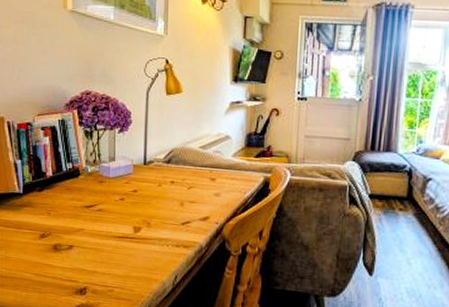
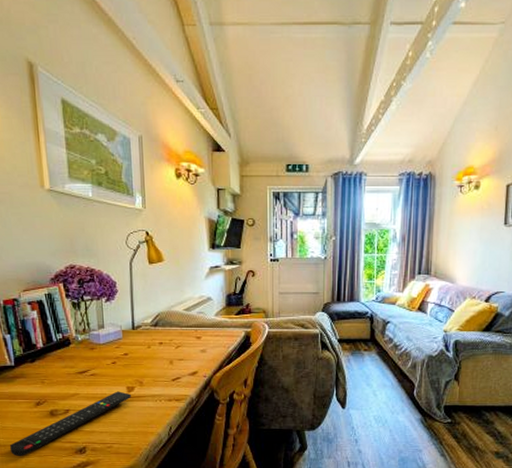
remote control: none [12,230,137,291] -> present [10,391,131,457]

